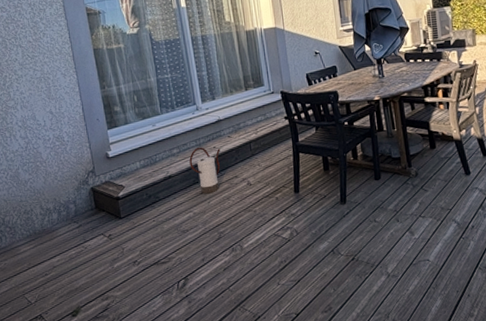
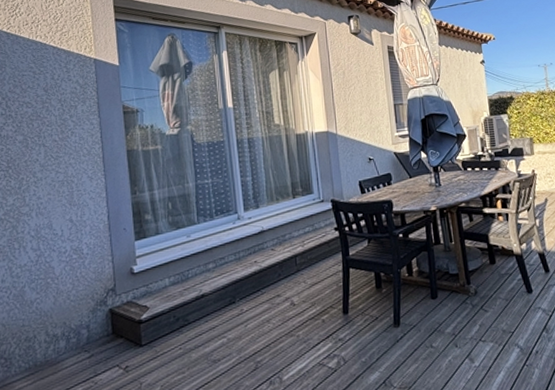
watering can: present [189,147,221,194] -> none [226,261,262,316]

